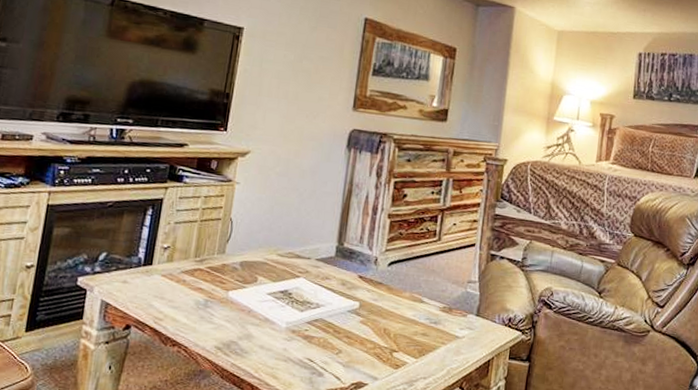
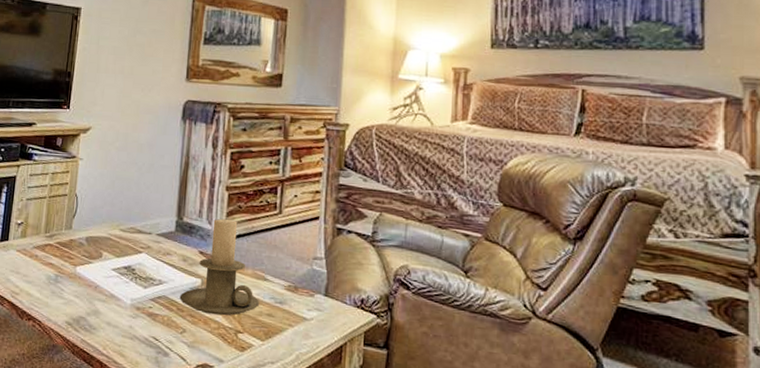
candle holder: none [336,244,415,336] -> present [179,218,259,316]

